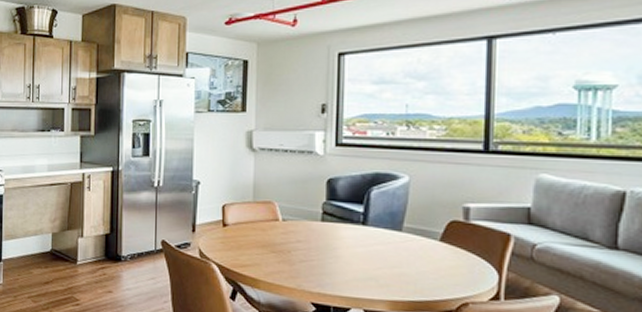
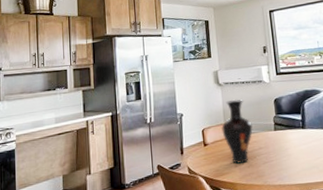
vase: none [248,172,291,256] -> present [221,99,253,164]

